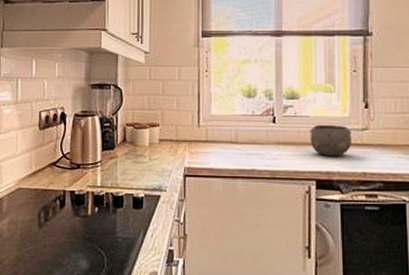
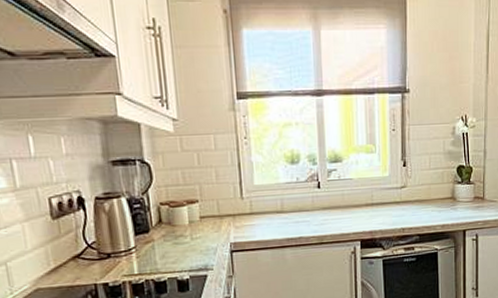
bowl: present [310,124,352,157] -> none [353,185,392,217]

